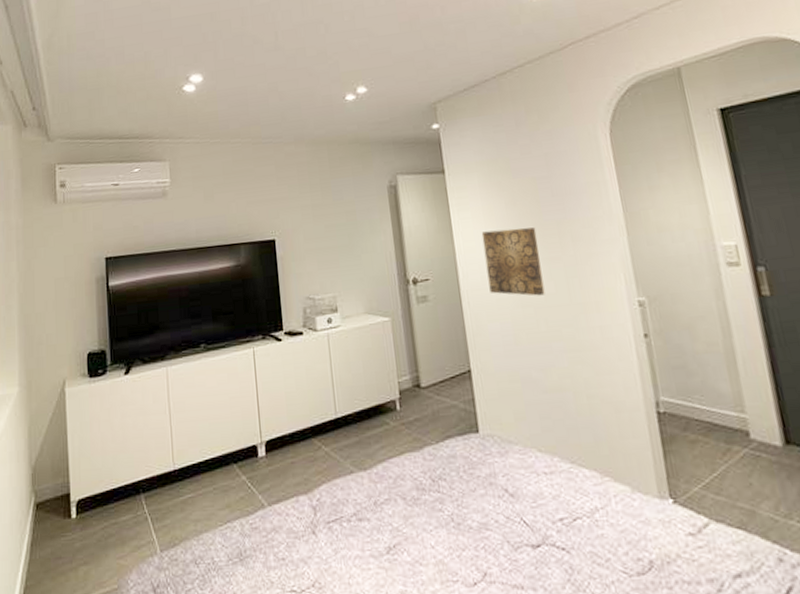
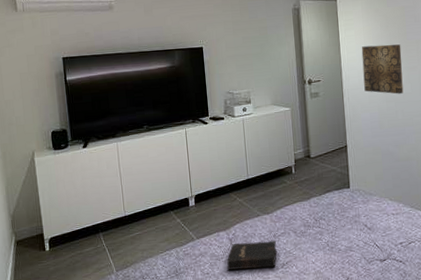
hardback book: none [310,511,380,555] -> present [227,240,277,270]

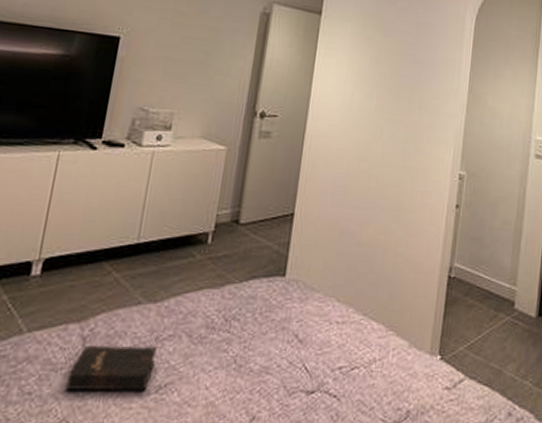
wall art: present [361,44,404,94] -> none [333,81,391,154]

